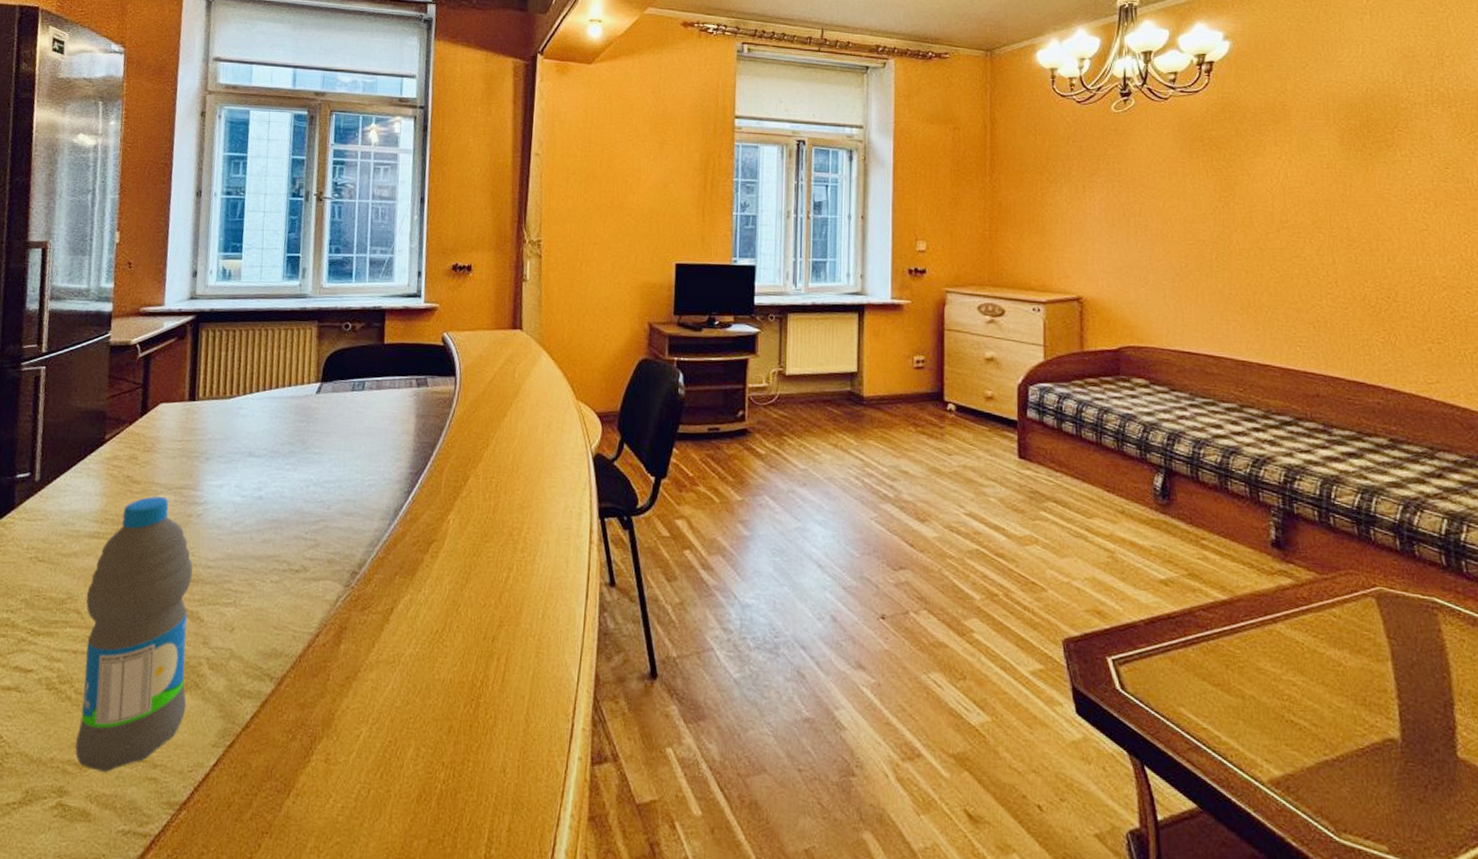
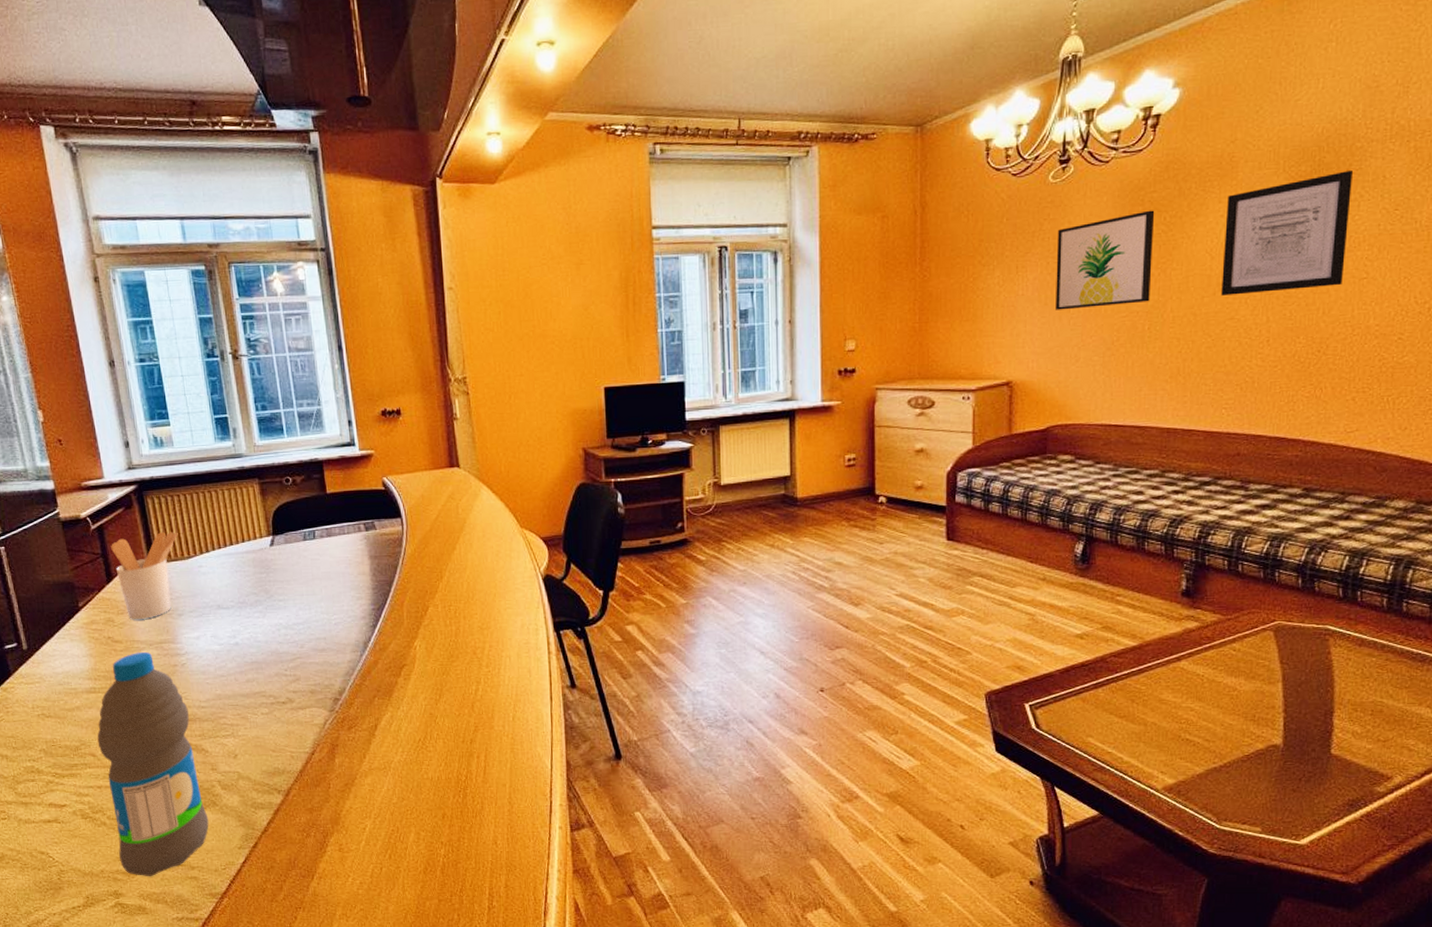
utensil holder: none [153,367,226,460] -> present [111,532,178,620]
wall art: none [1121,146,1216,233] -> present [1056,210,1155,310]
wall art: none [1283,127,1404,235] -> present [1221,169,1352,296]

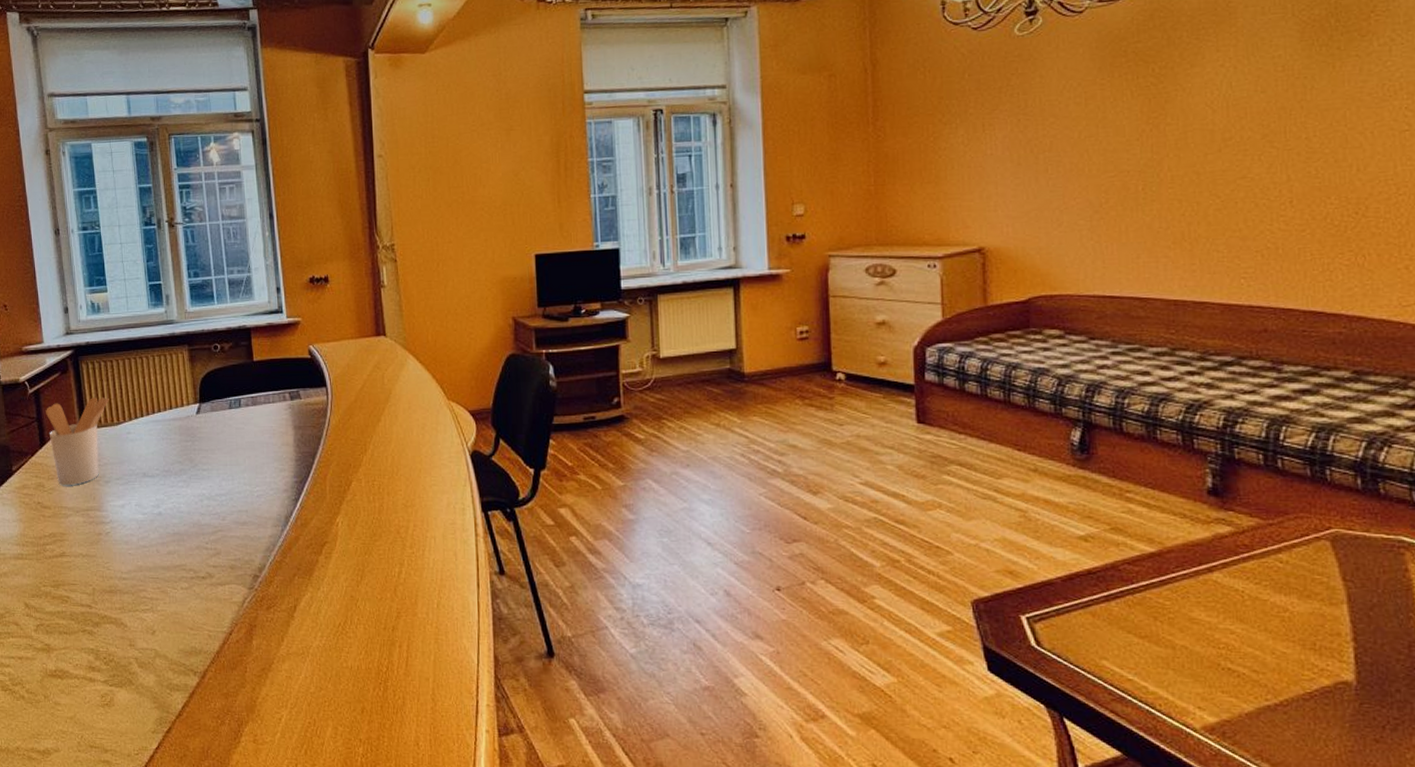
water bottle: present [97,652,209,876] -> none [21,519,124,757]
wall art: present [1056,210,1155,310] -> none [1027,61,1142,171]
wall art: present [1221,169,1352,296] -> none [1226,11,1380,152]

